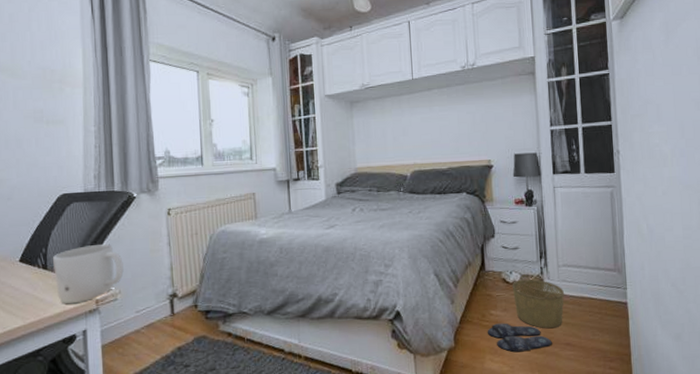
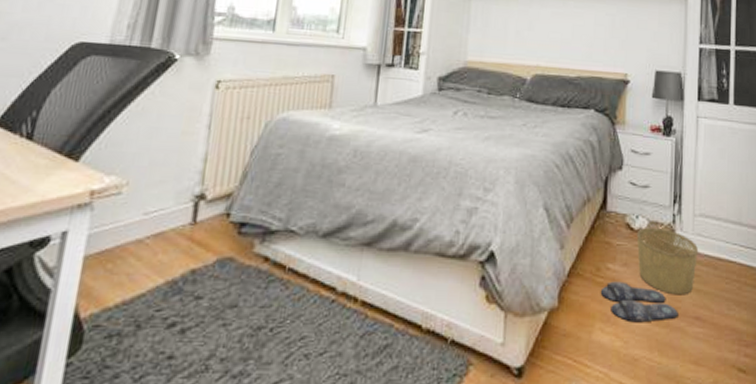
mug: present [52,244,124,304] -> none [38,115,141,193]

